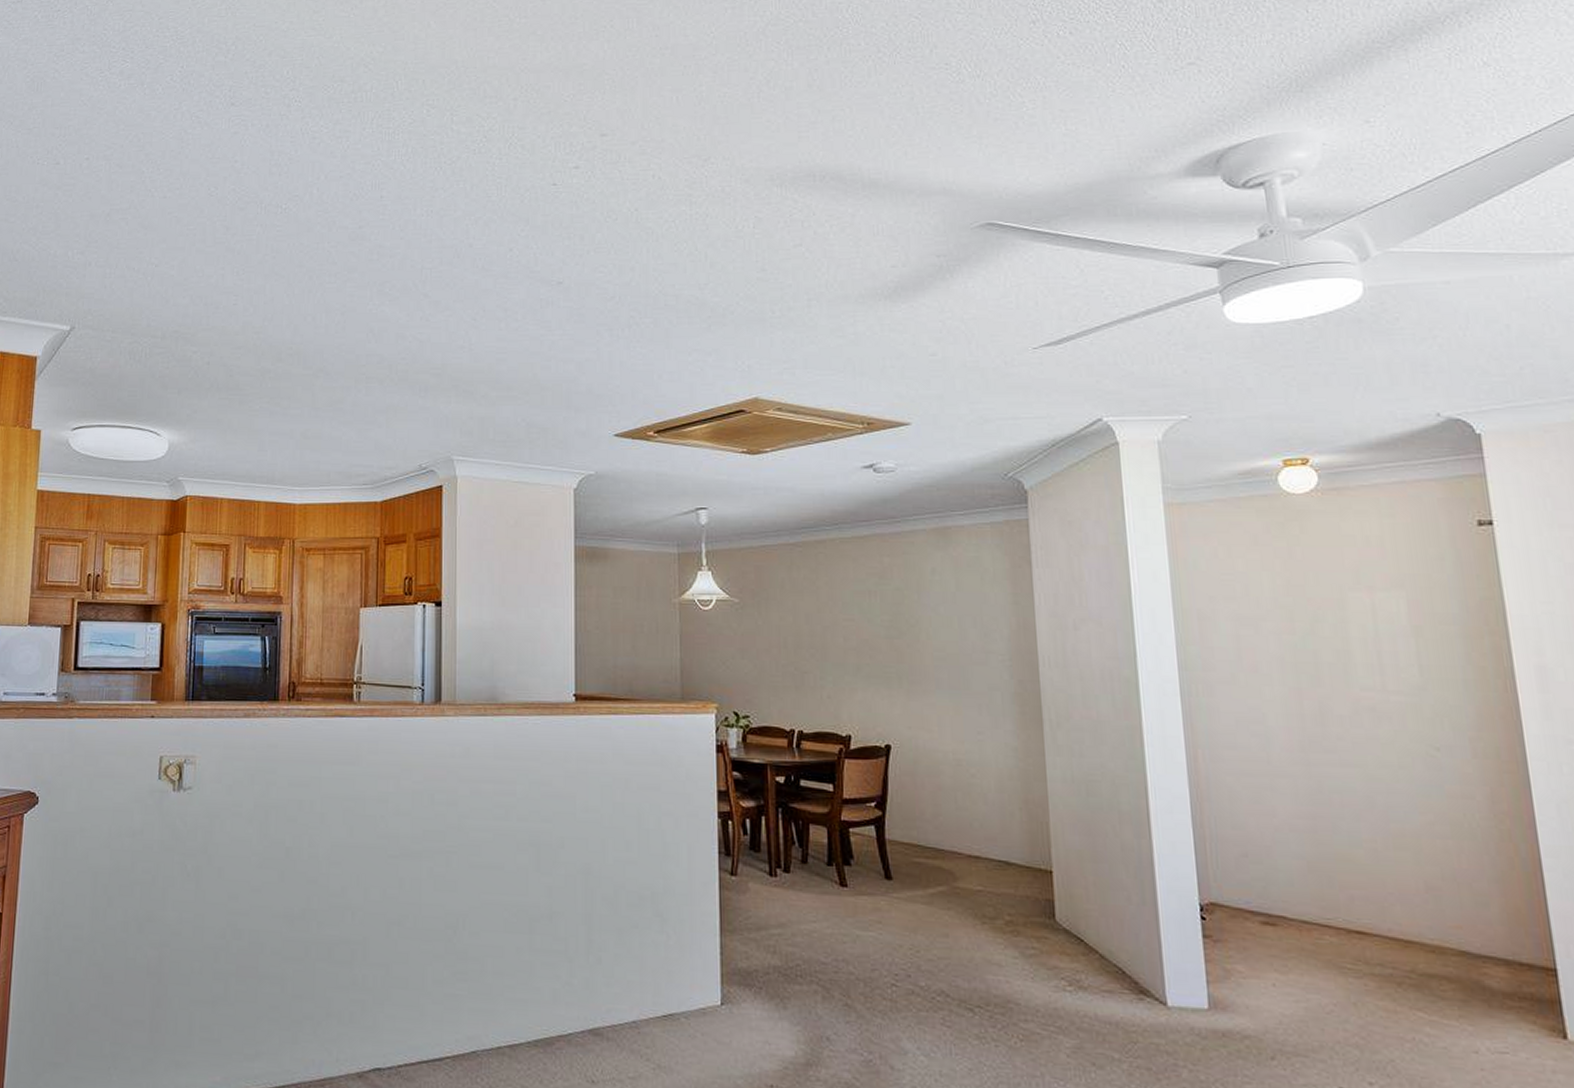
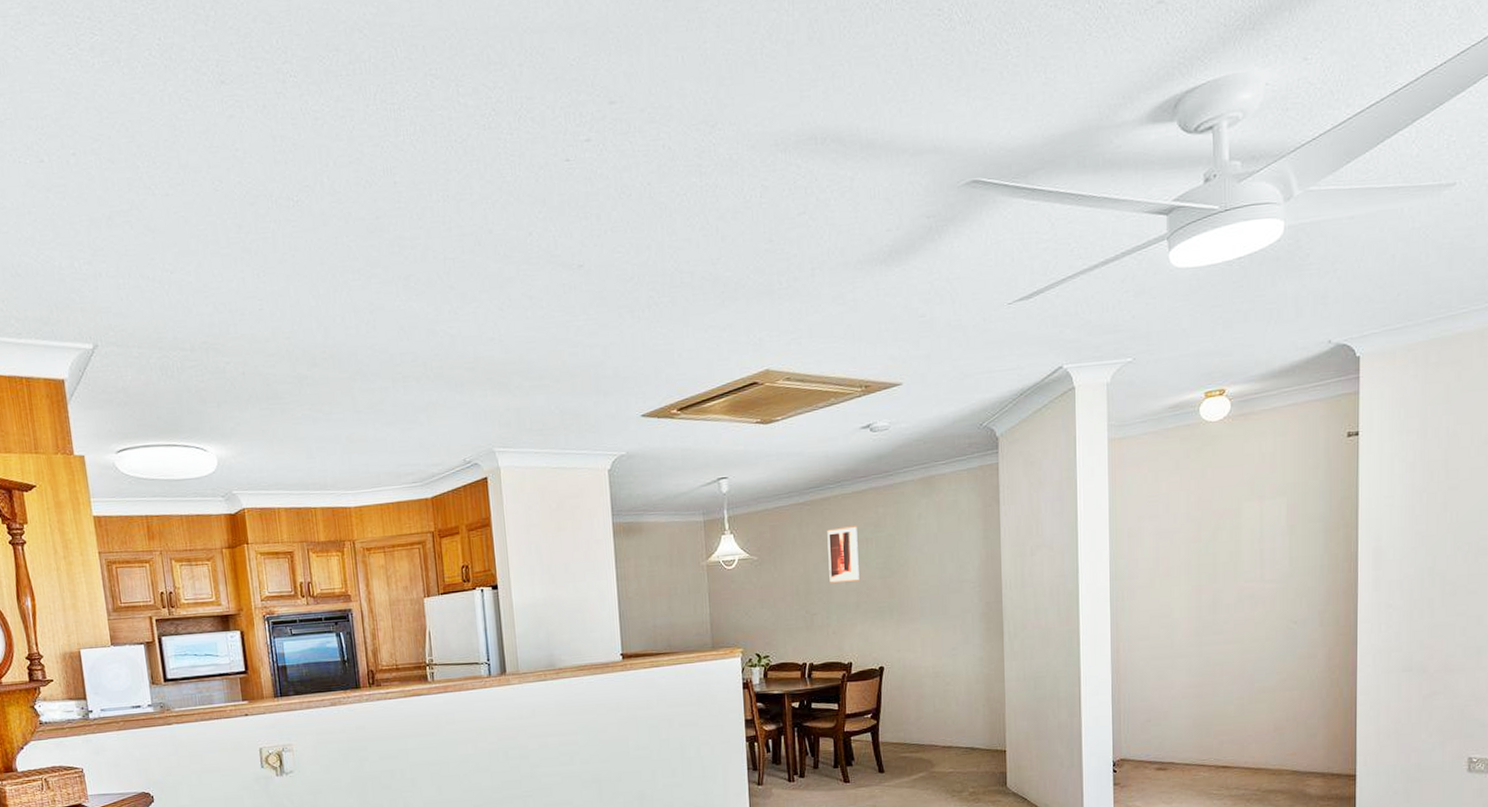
wall art: none [822,575,860,639] -> present [827,526,859,583]

